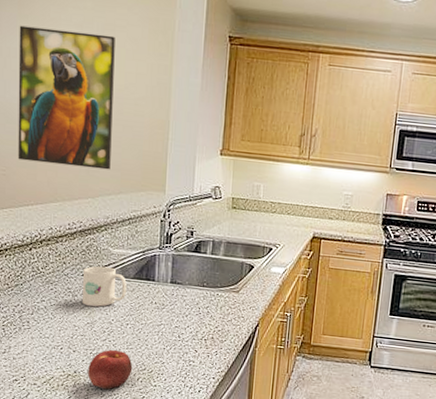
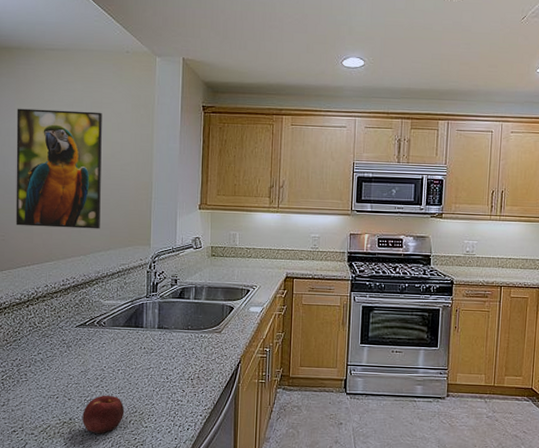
mug: present [83,266,127,307] -> none [77,317,117,355]

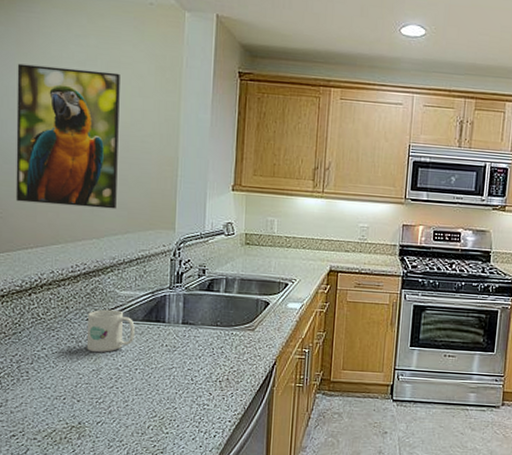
mug: none [77,317,117,355] -> present [87,309,135,352]
apple: present [82,395,125,434] -> none [94,397,143,441]

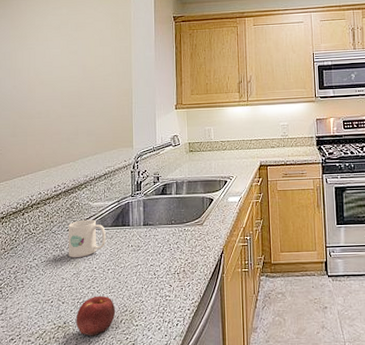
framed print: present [15,63,120,209] -> none [11,31,87,140]
apple: none [94,397,143,441] -> present [76,295,116,336]

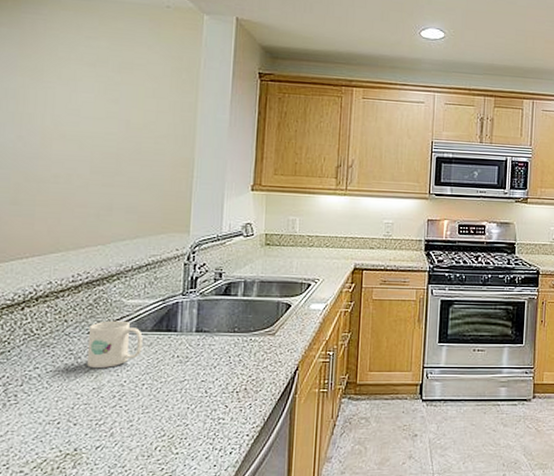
apple: present [76,295,116,336] -> none [92,416,149,467]

